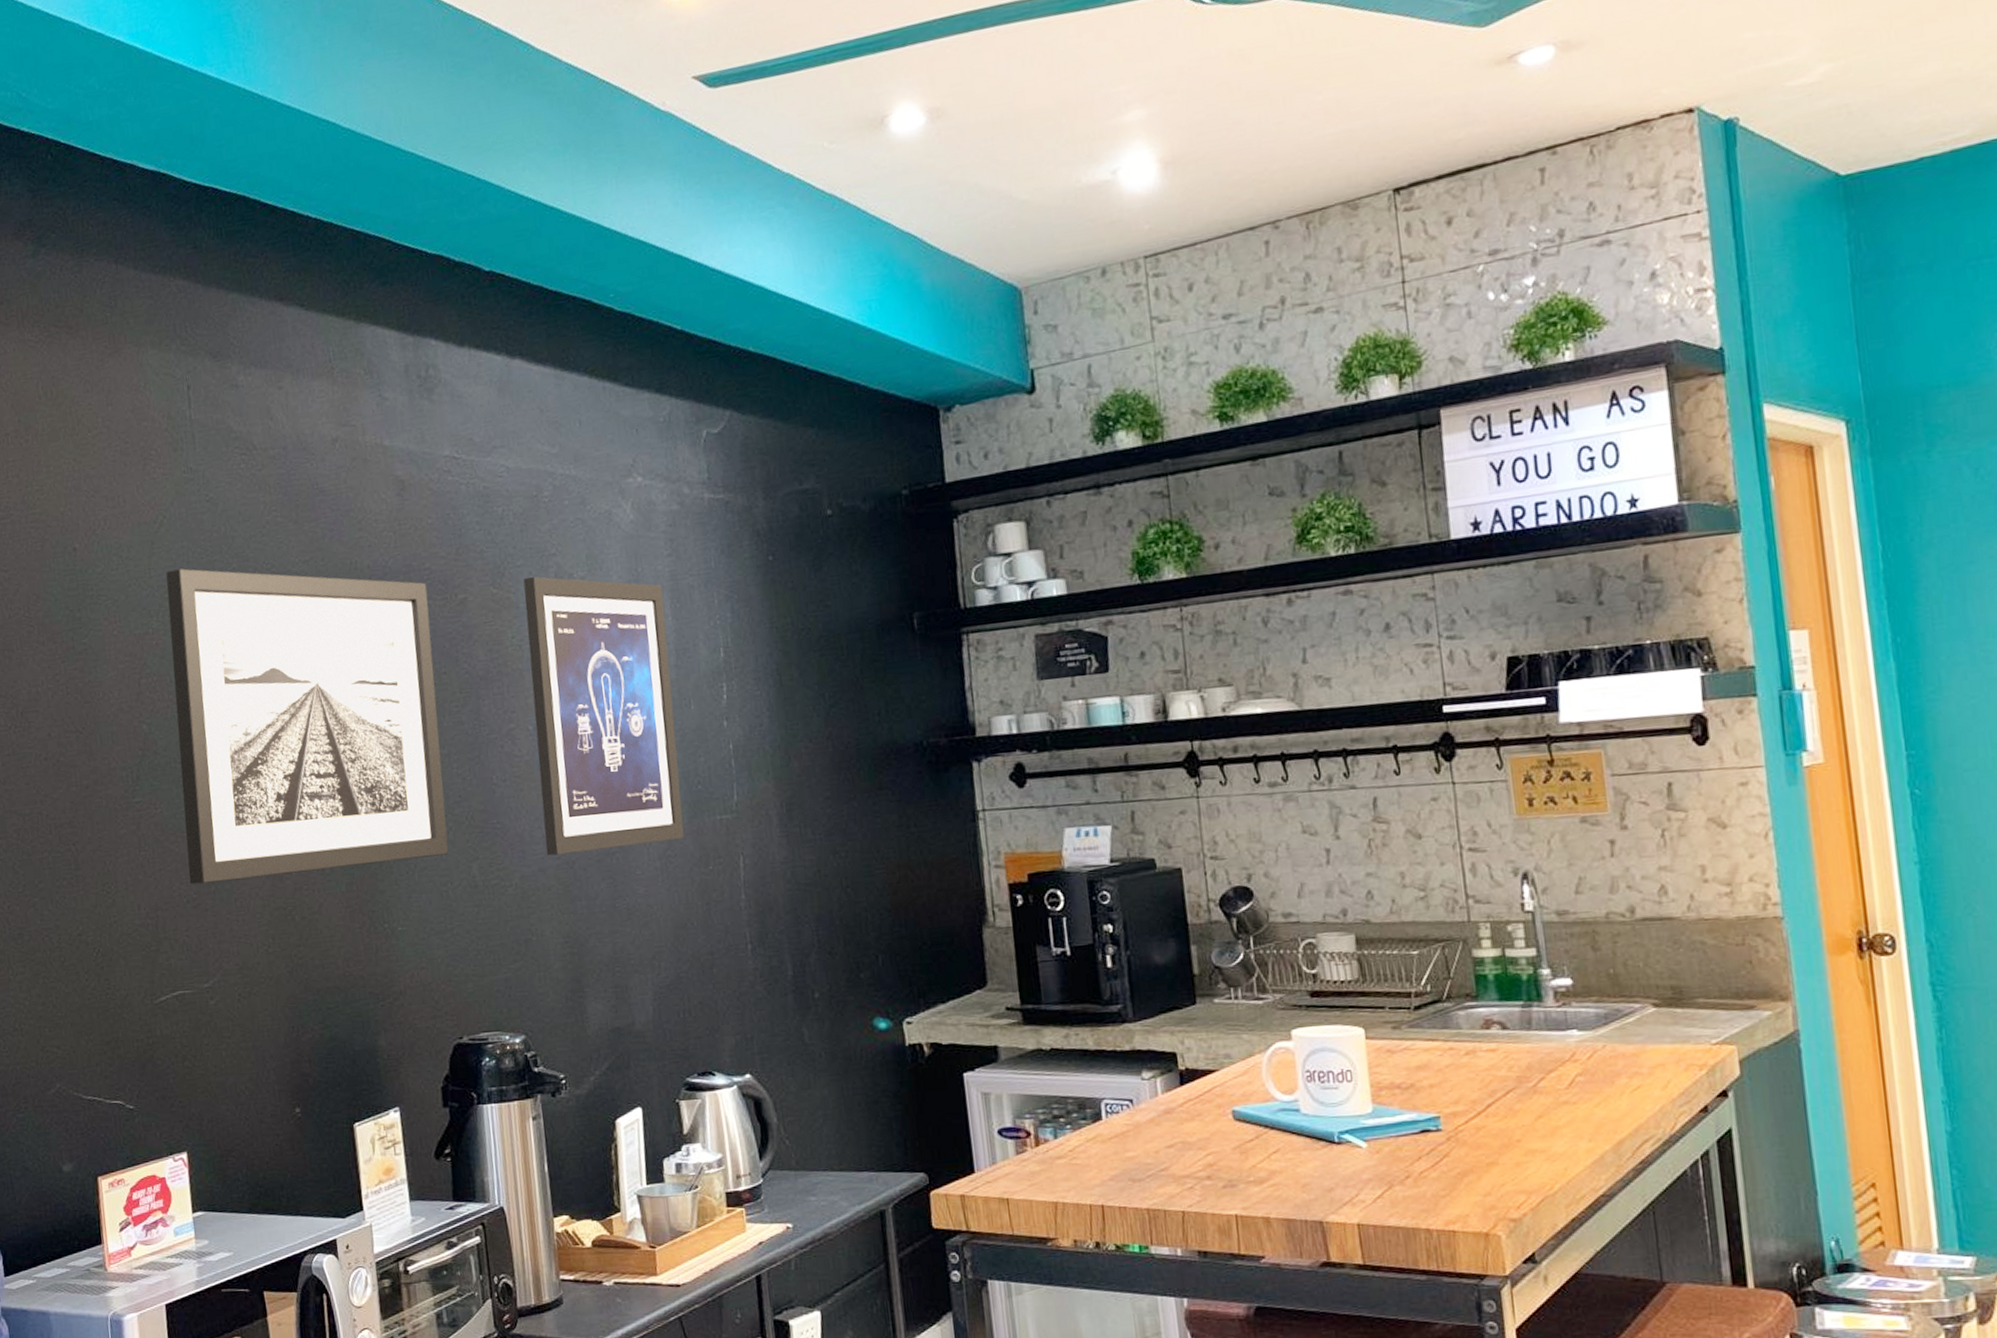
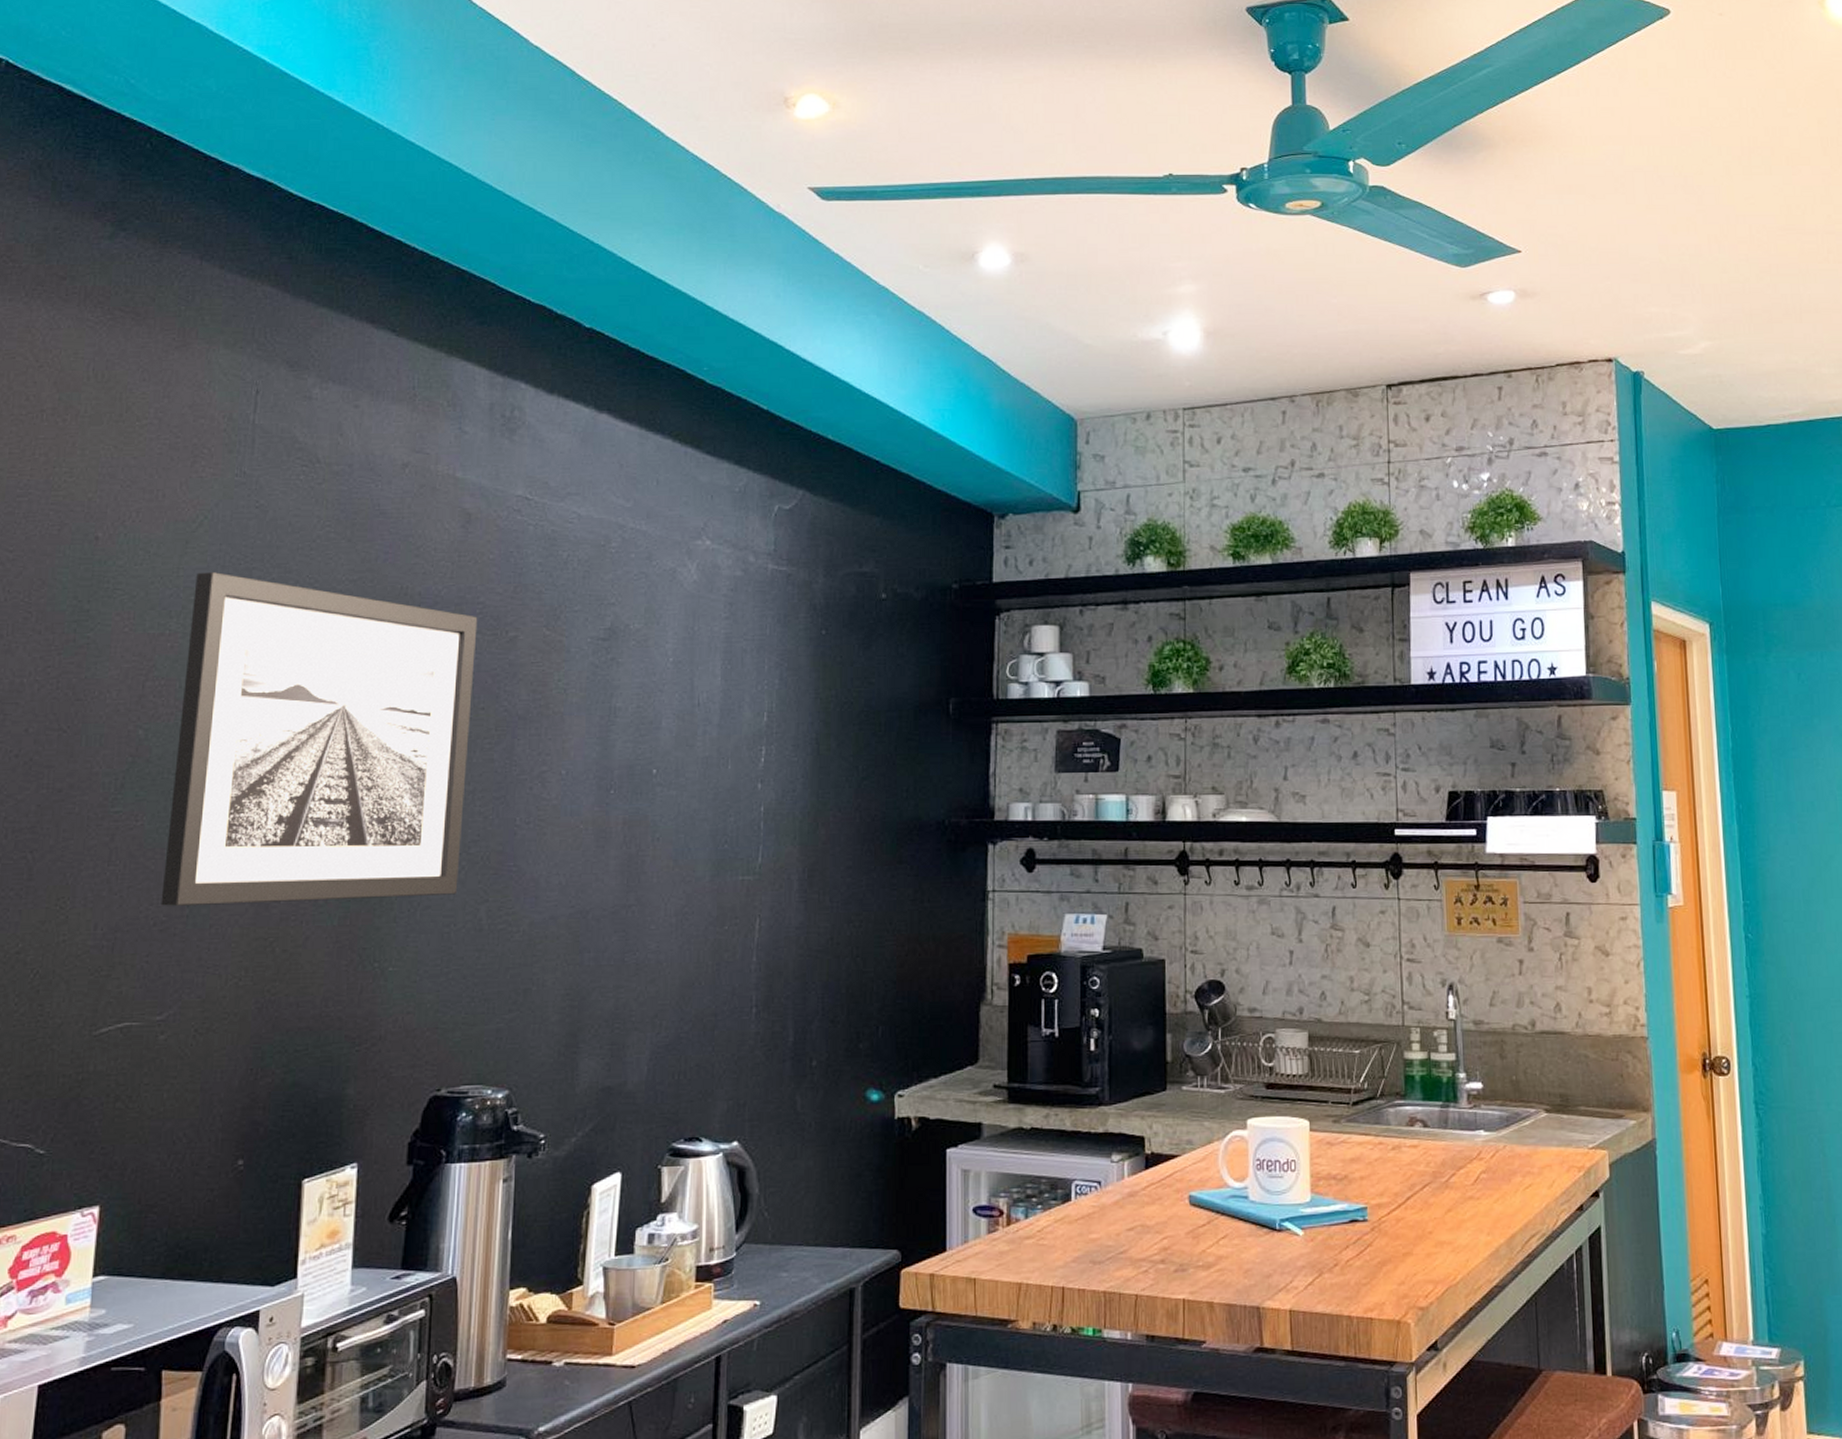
wall art: present [523,576,685,856] -> none [561,622,716,904]

